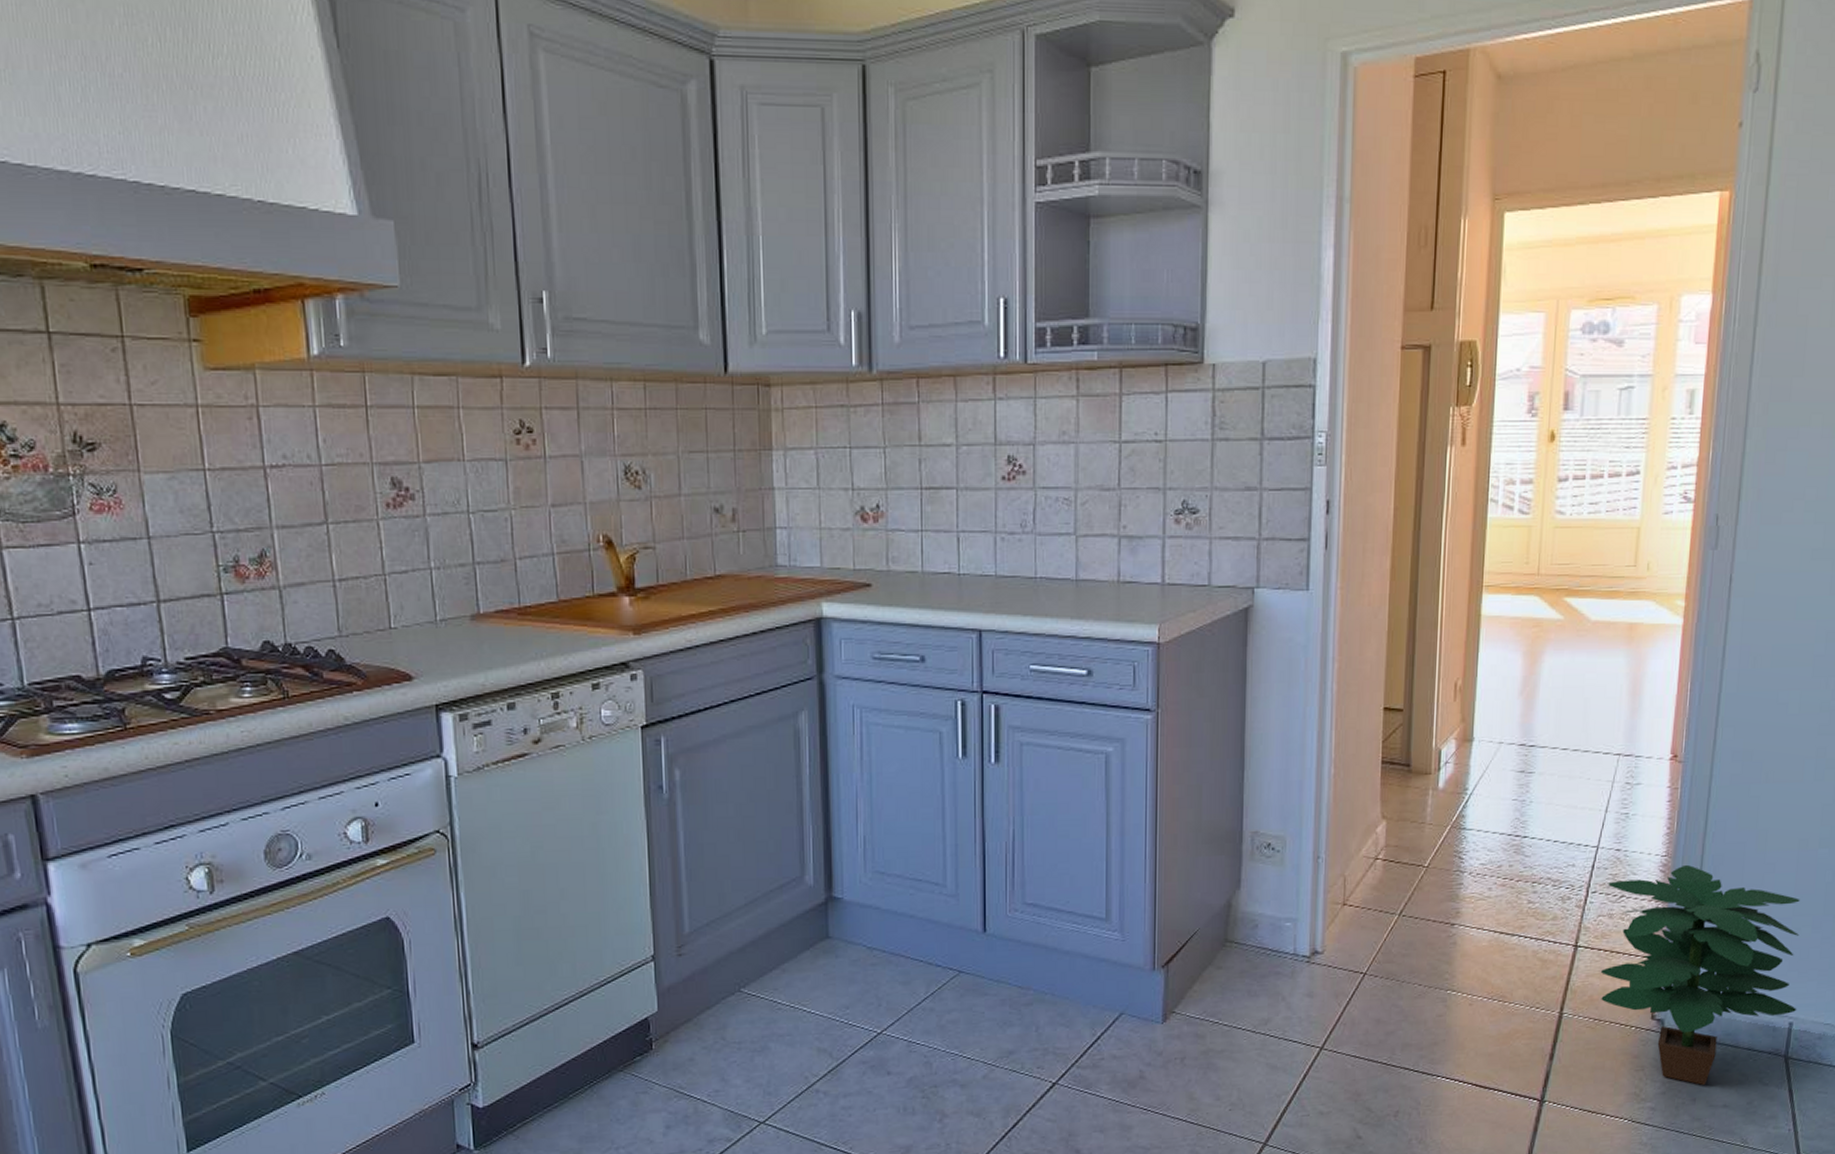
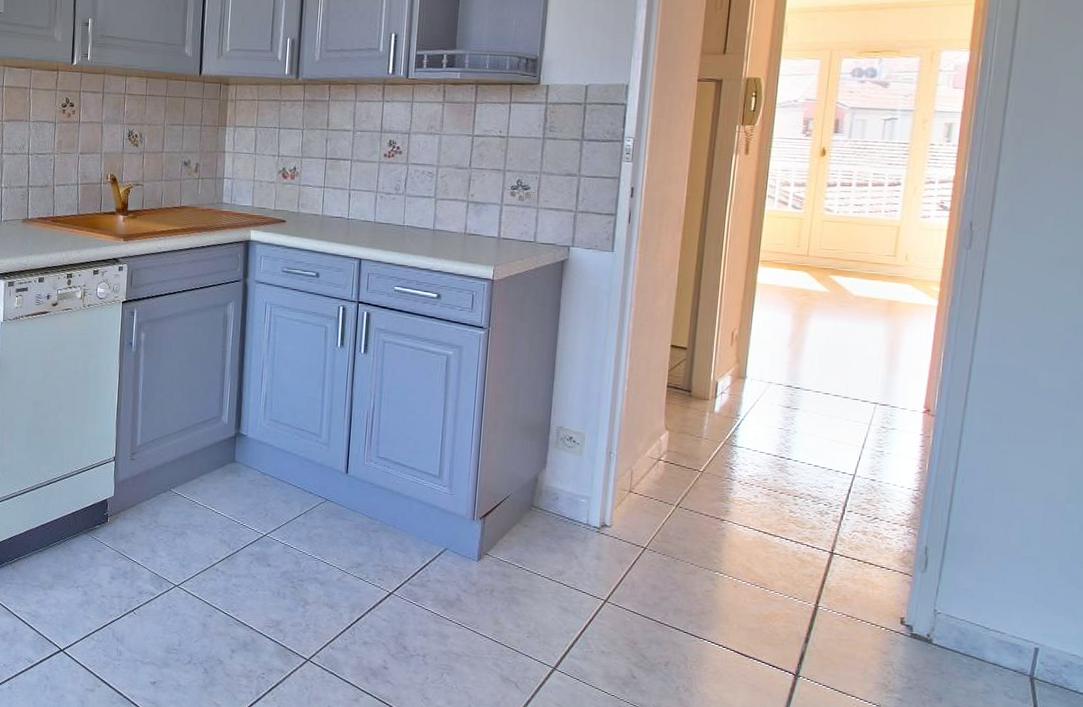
potted plant: present [1600,864,1800,1085] -> none [853,500,1047,688]

